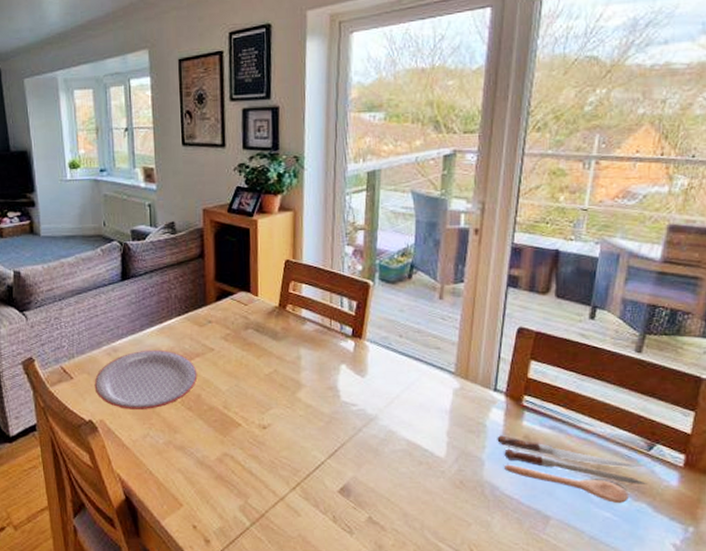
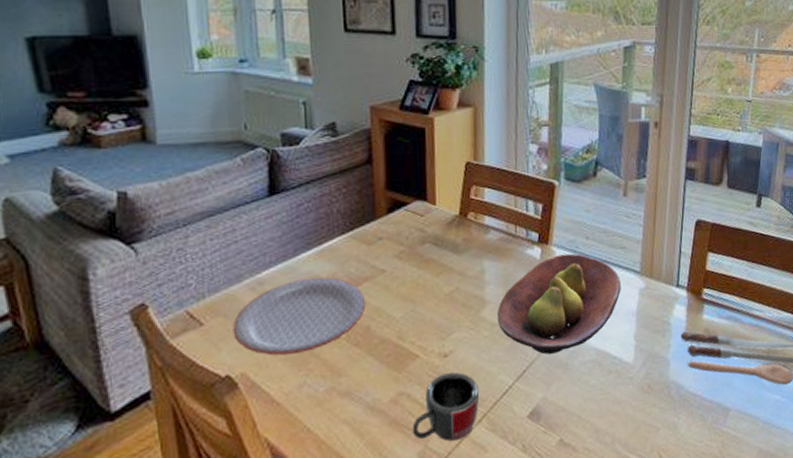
mug: none [235,443,294,501] -> present [412,372,480,441]
fruit bowl: none [311,349,434,438] -> present [496,253,621,355]

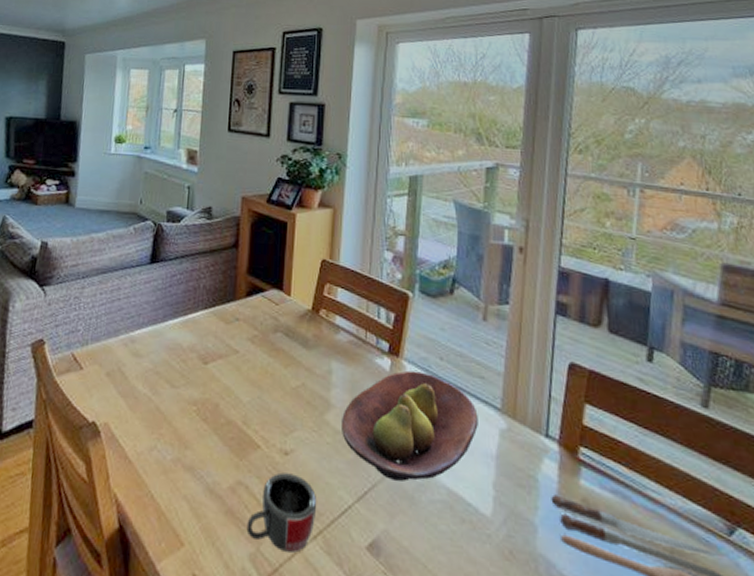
plate: present [233,277,366,356] -> none [104,344,218,416]

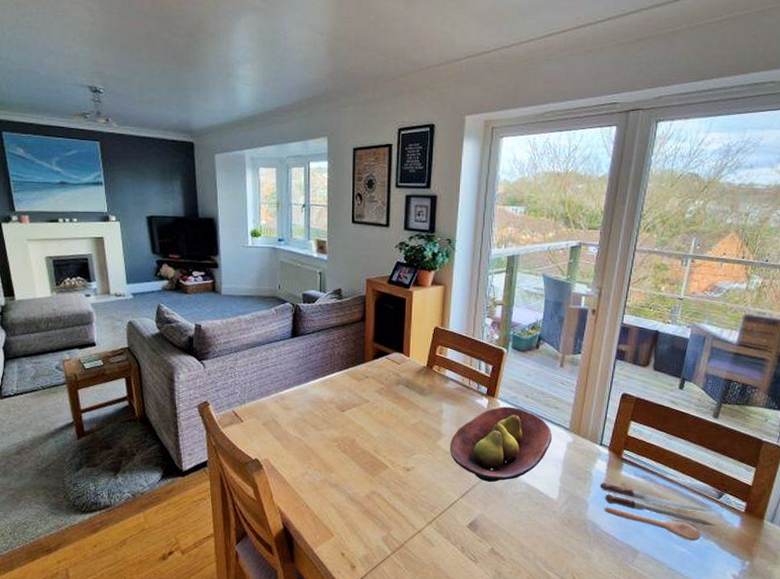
mug: present [246,472,317,553] -> none [380,483,432,533]

